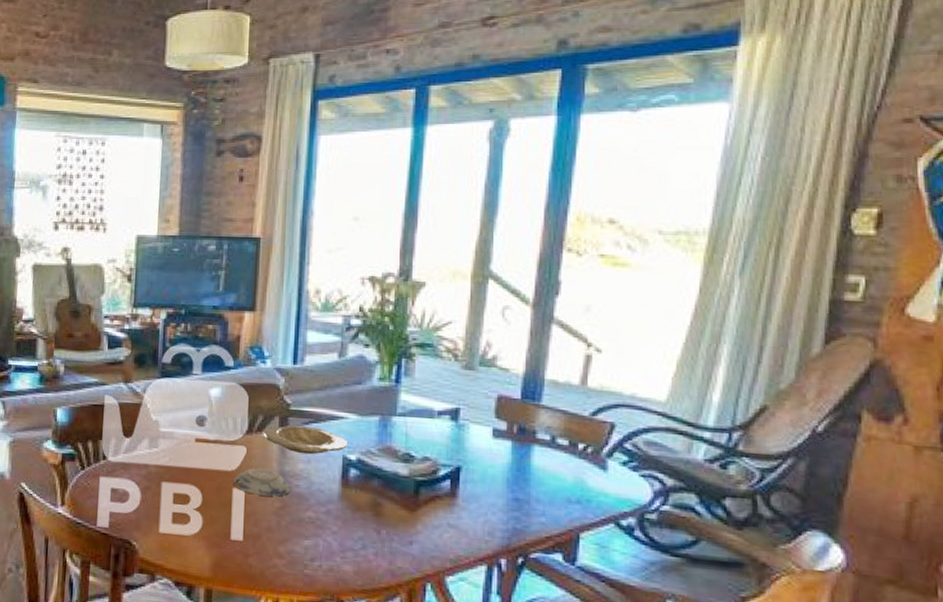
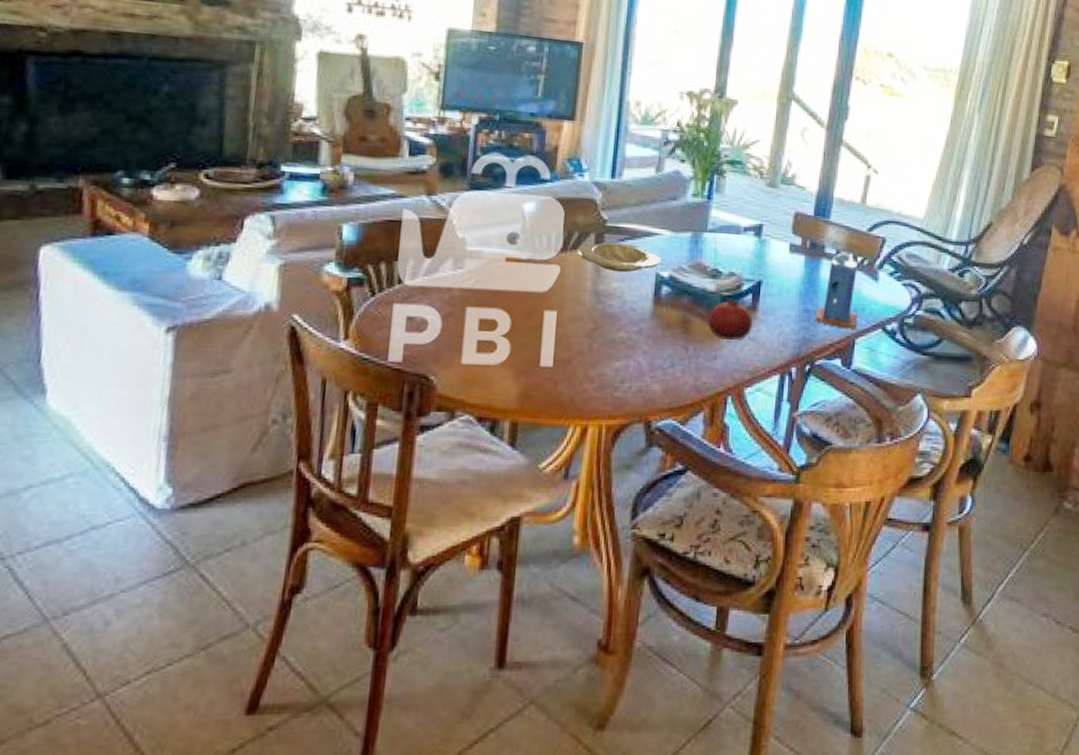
decorative bowl: present [233,467,291,497] -> none [544,287,604,318]
fruit: none [401,483,452,528] -> present [708,298,753,341]
candle: none [527,439,583,523] -> present [815,253,859,330]

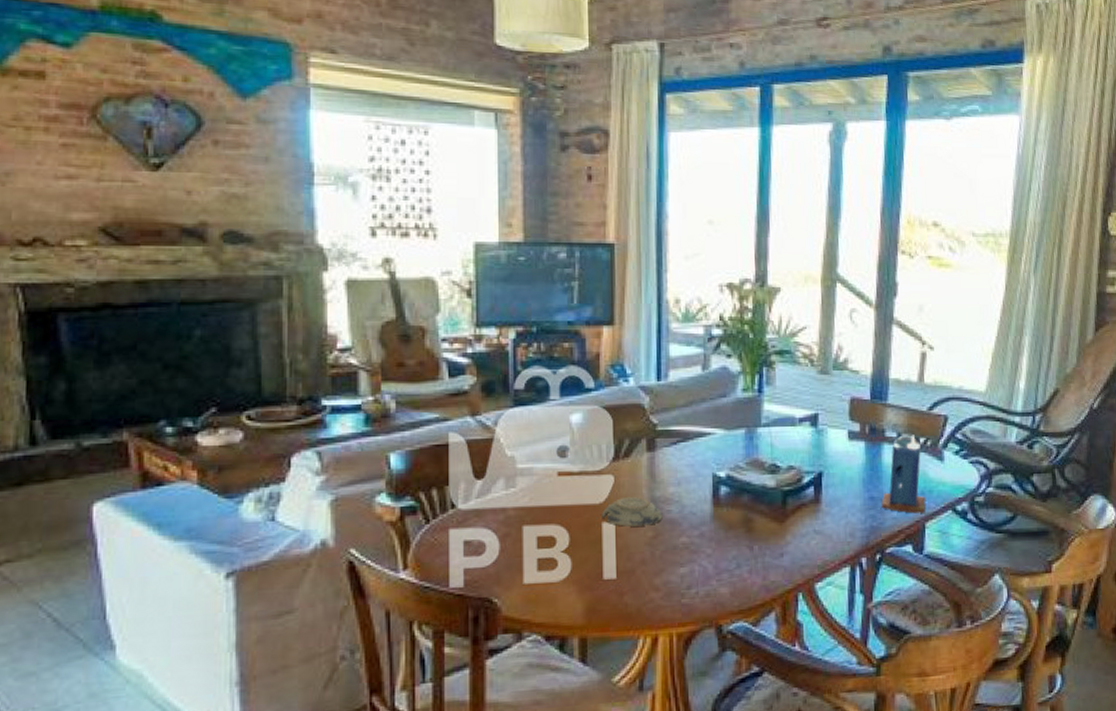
decorative bowl: none [544,287,604,318] -> present [601,496,663,527]
plate: present [577,241,662,273] -> none [630,445,717,477]
fruit: present [708,298,753,341] -> none [770,493,817,537]

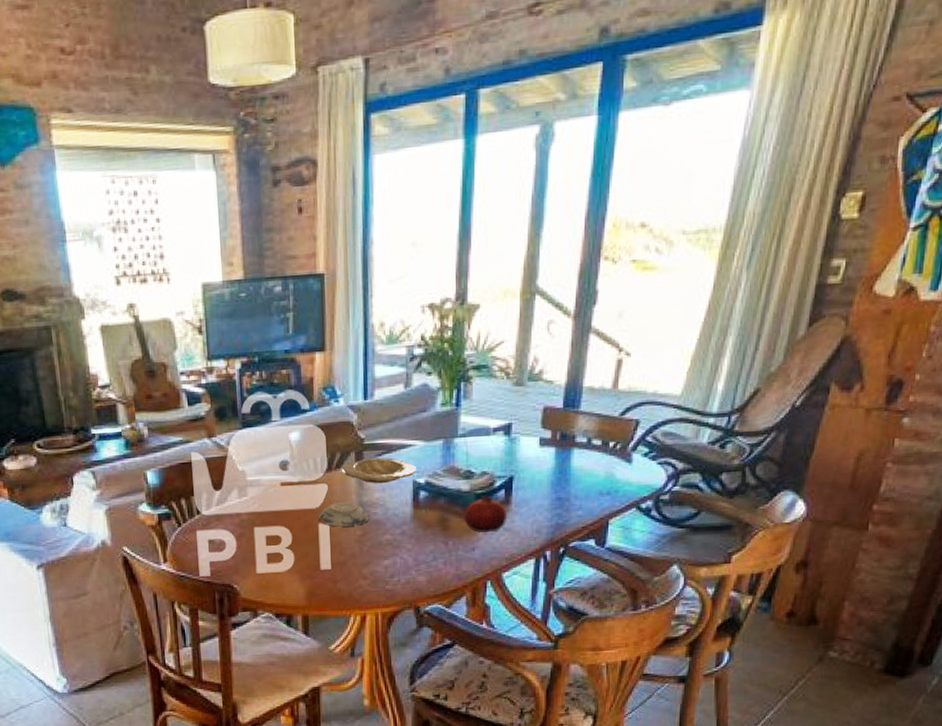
plate: none [630,445,717,477] -> present [341,457,418,484]
fruit: none [770,493,817,537] -> present [464,495,506,533]
candle: present [881,435,926,514] -> none [568,439,611,512]

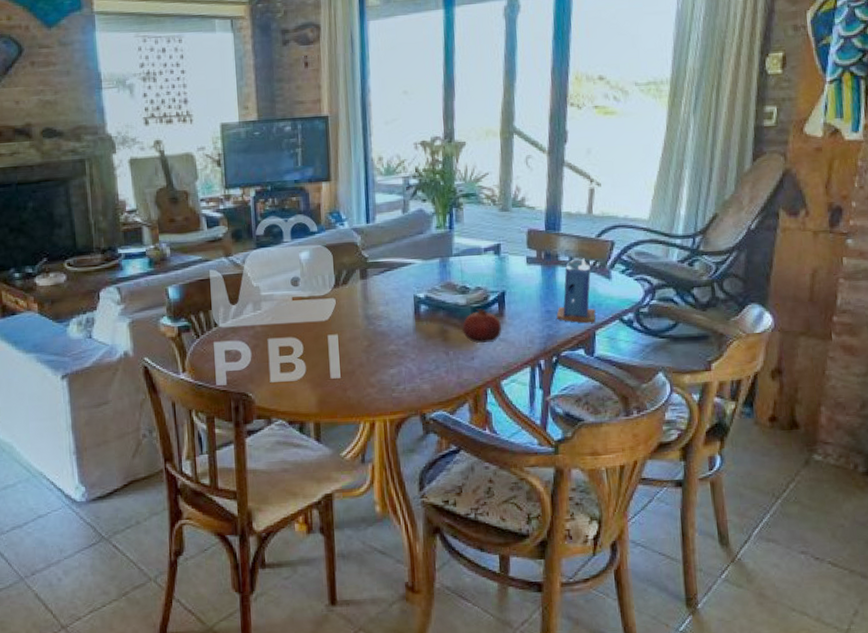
decorative bowl: present [318,501,369,527] -> none [327,314,375,338]
plate: present [341,457,418,484] -> none [347,274,417,299]
candle: none [568,439,611,512] -> present [556,258,596,323]

